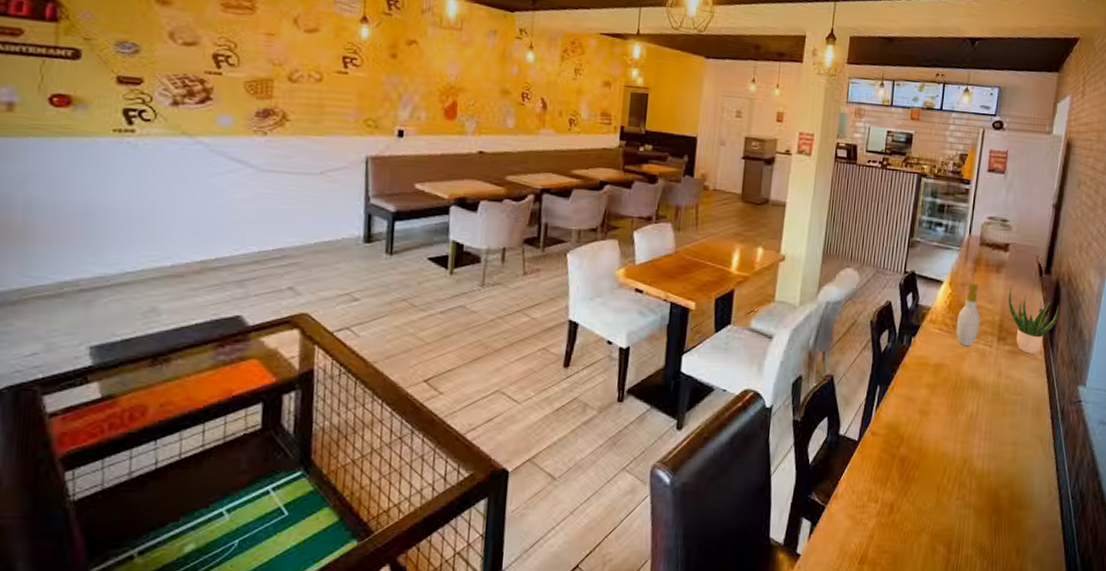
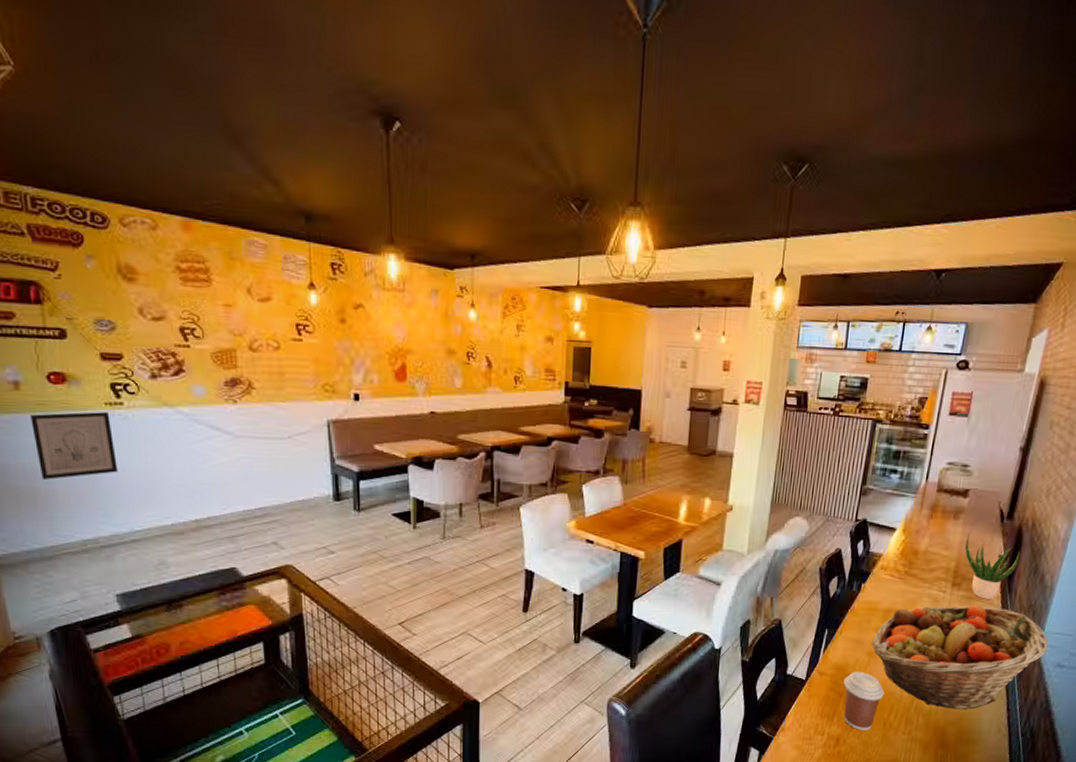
wall art: none [20,138,117,212] -> present [30,412,118,480]
coffee cup: none [896,430,937,496] -> present [843,671,885,730]
fruit basket: none [923,360,1091,471] -> present [872,605,1049,710]
soap bottle: present [956,282,981,347] -> none [908,529,935,592]

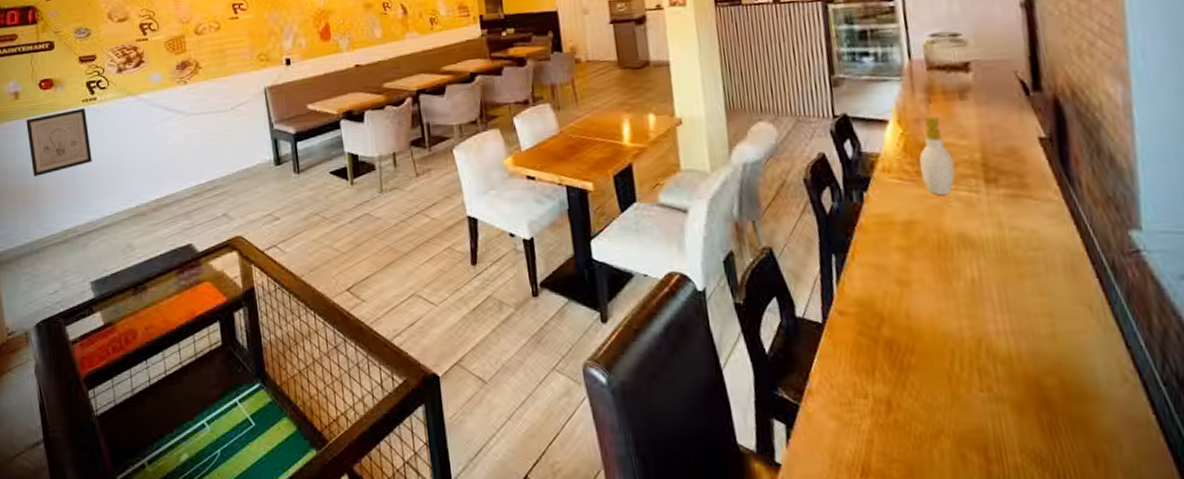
coffee cup: present [843,671,885,730] -> none [874,306,937,388]
fruit basket: present [872,605,1049,710] -> none [898,204,1159,351]
soap bottle: none [908,529,935,592] -> present [913,115,955,196]
potted plant: present [965,533,1020,599] -> none [985,114,1070,196]

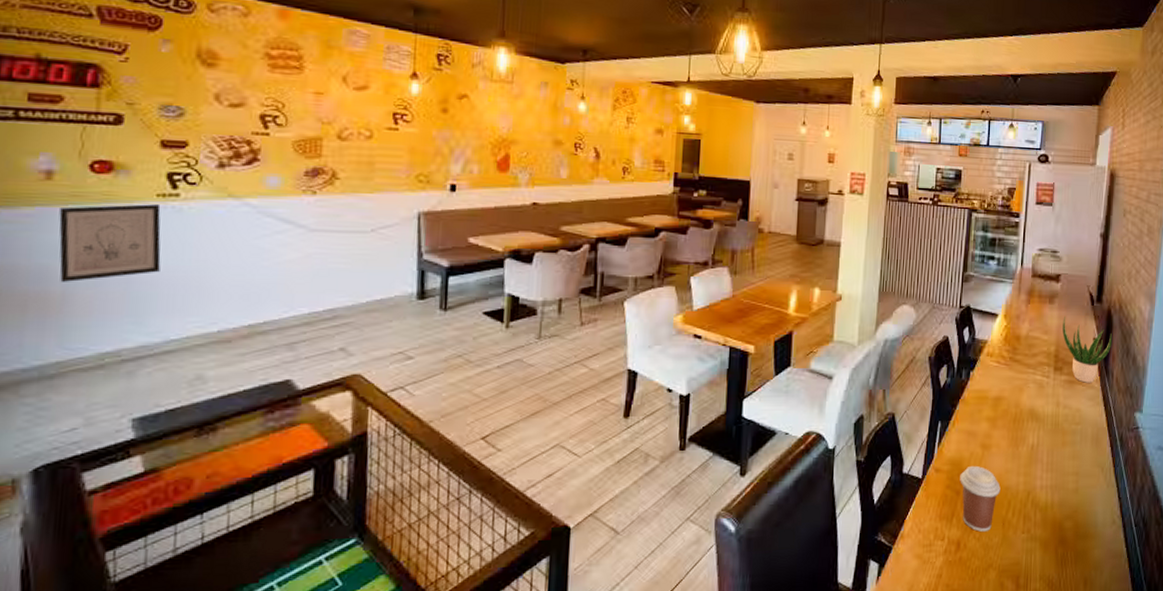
coffee cup: none [874,306,937,388] -> present [960,465,1001,532]
soap bottle: present [913,115,955,196] -> none [1013,314,1037,378]
potted plant: none [985,114,1070,196] -> present [1062,317,1112,383]

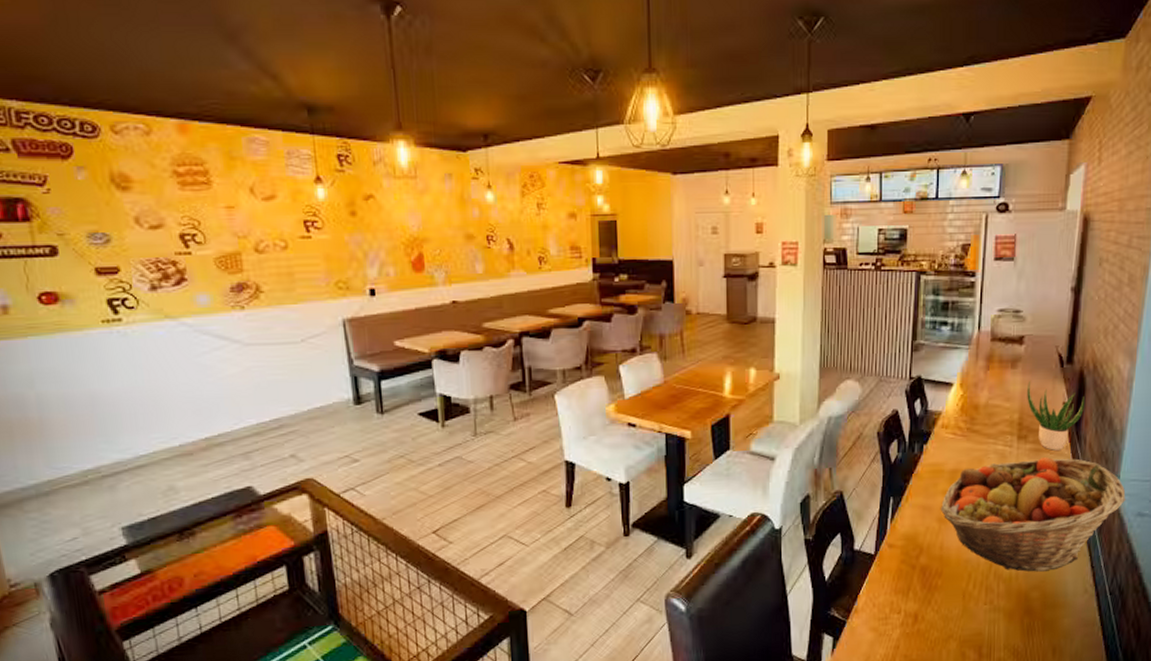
wall art: present [59,204,161,282] -> none [21,330,119,408]
coffee cup: present [960,465,1001,532] -> none [915,539,960,604]
fruit basket: none [985,389,1149,502] -> present [941,457,1127,572]

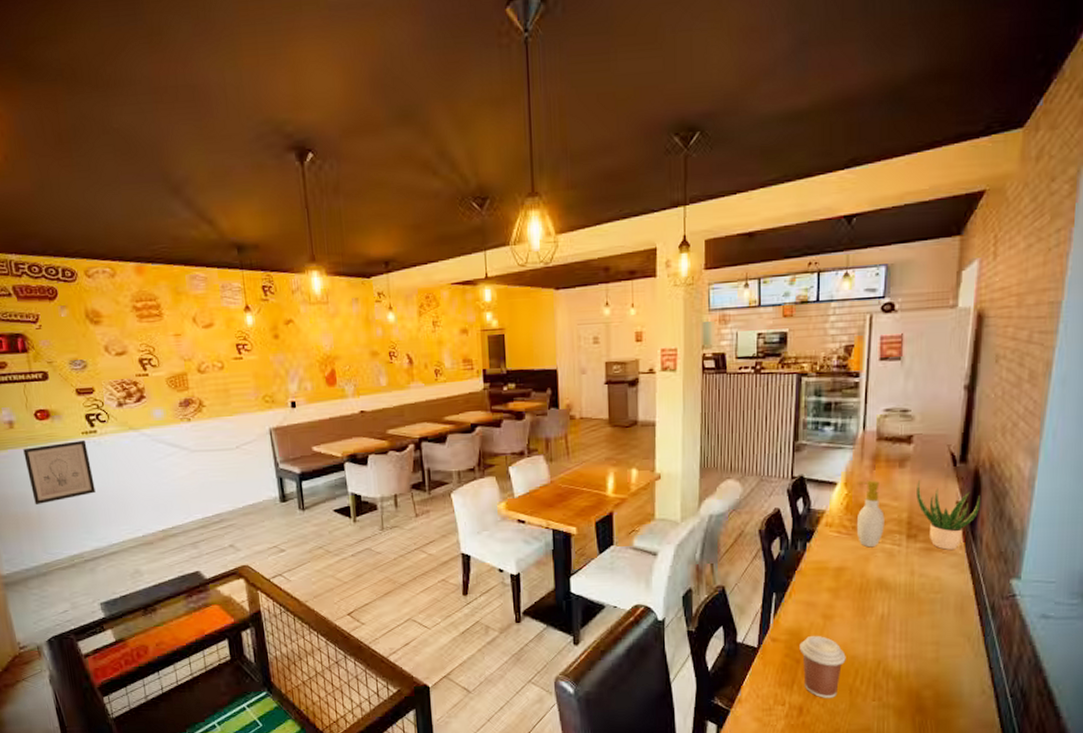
wall art: none [21,330,119,408] -> present [23,440,96,504]
coffee cup: none [915,539,960,604] -> present [799,635,846,698]
fruit basket: present [941,457,1127,572] -> none [826,557,1029,671]
soap bottle: none [971,381,997,449] -> present [856,480,885,548]

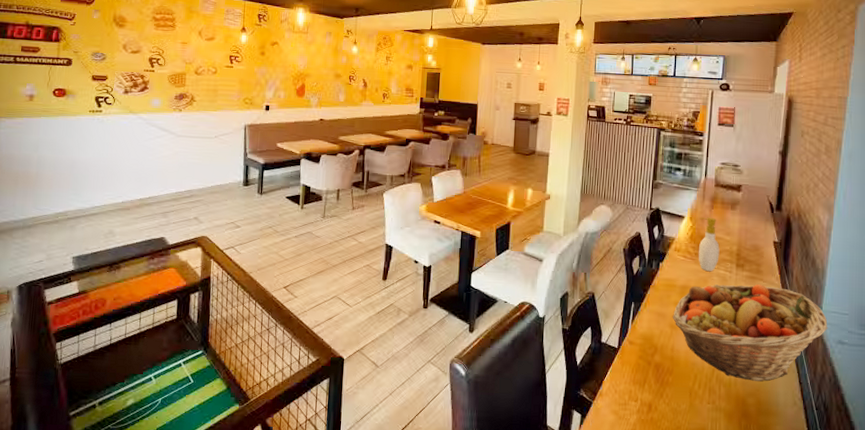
wall art: present [23,440,96,504] -> none [35,117,92,166]
coffee cup: present [799,635,846,698] -> none [651,341,688,398]
fruit basket: none [826,557,1029,671] -> present [673,284,829,382]
potted plant: present [916,480,980,550] -> none [744,221,791,280]

